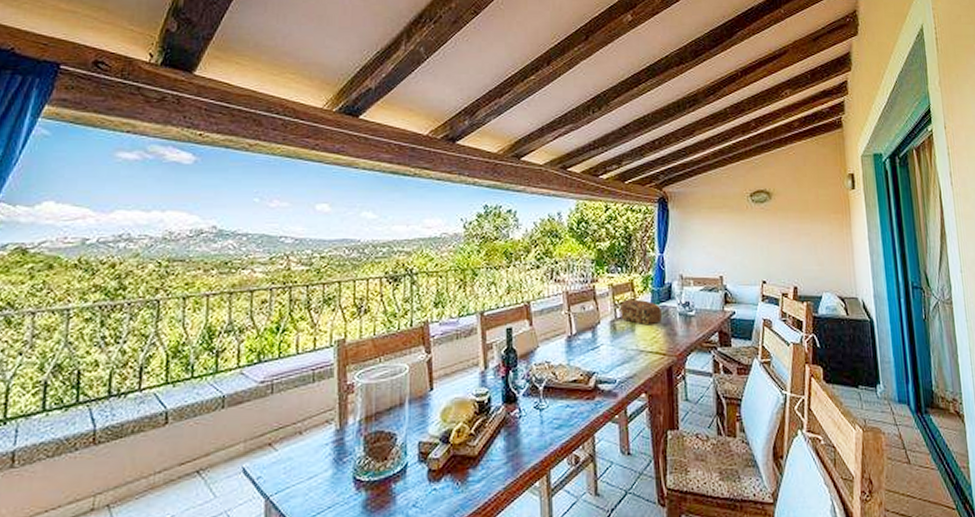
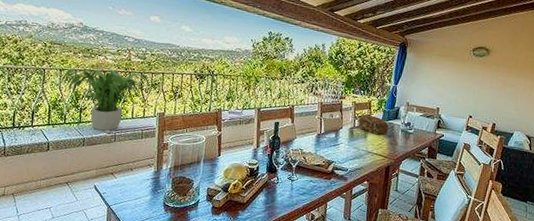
potted plant: none [185,286,321,380] -> present [61,68,150,131]

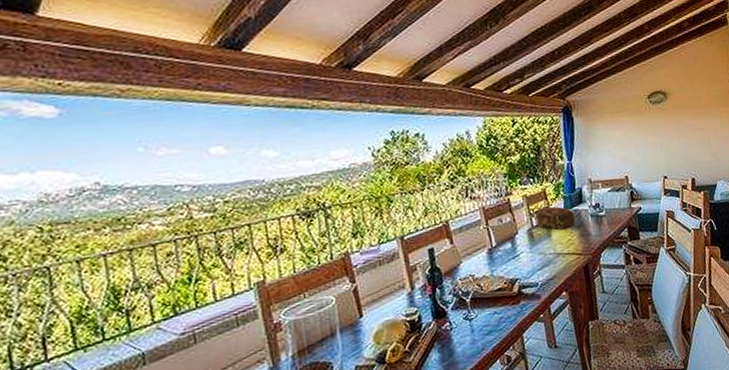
potted plant: present [61,68,150,131] -> none [82,232,233,335]

